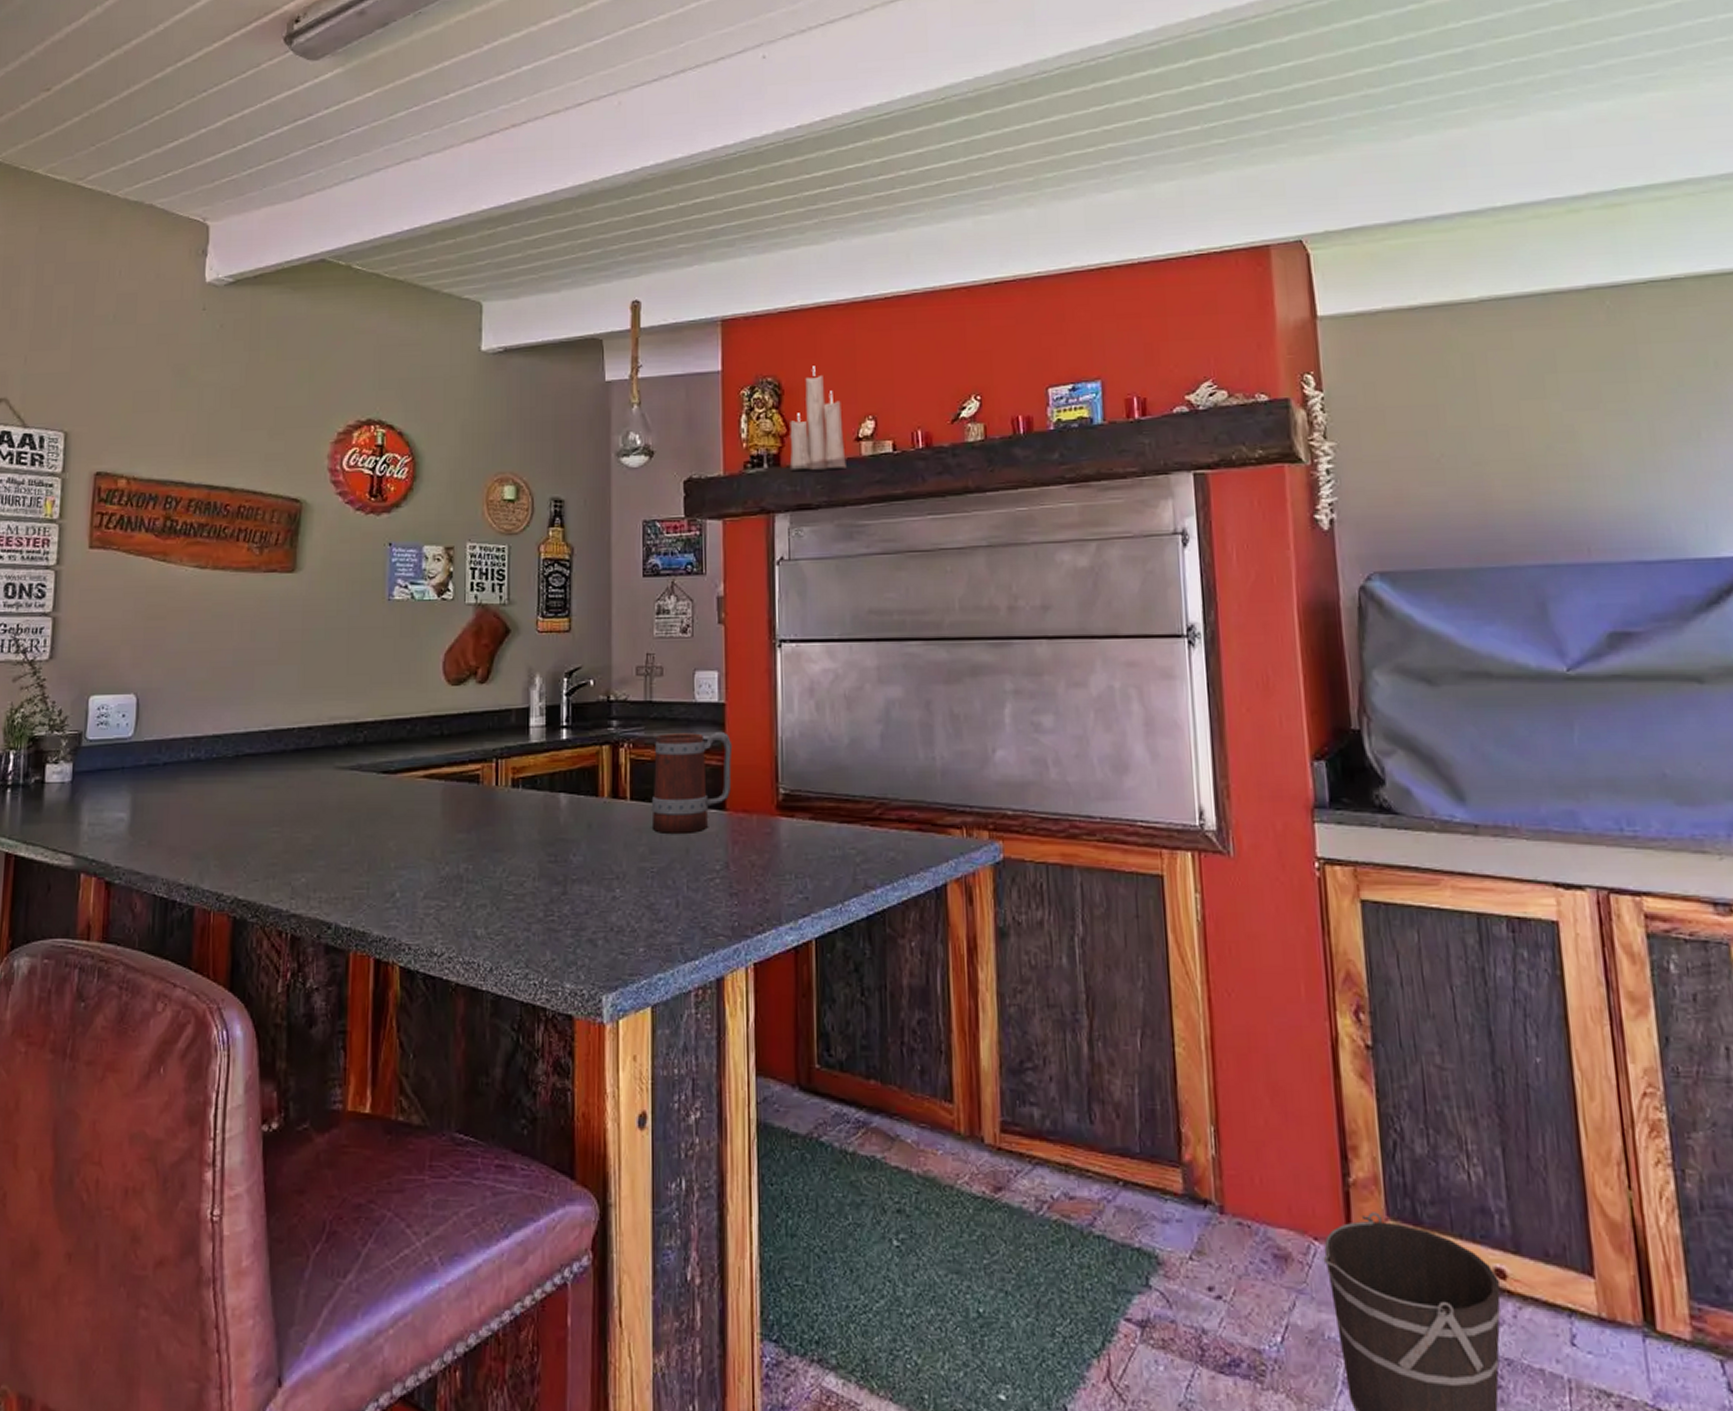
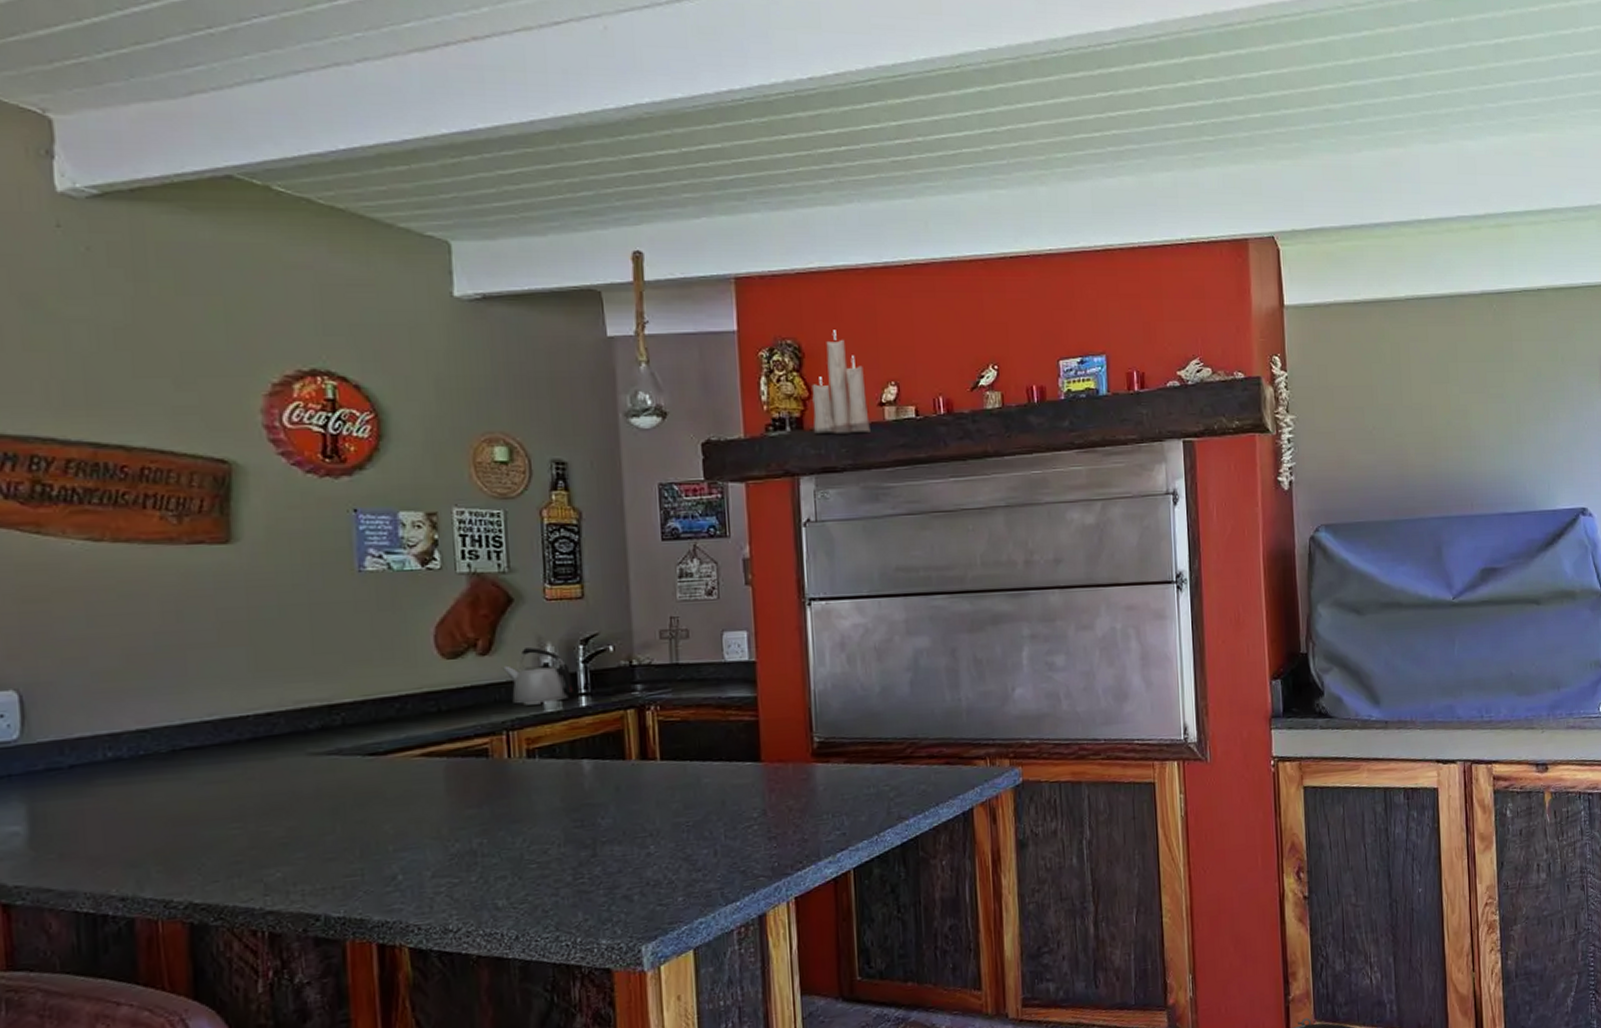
kettle: none [496,678,556,735] -> present [501,647,573,705]
beer mug: present [651,731,733,835] -> none [683,688,766,790]

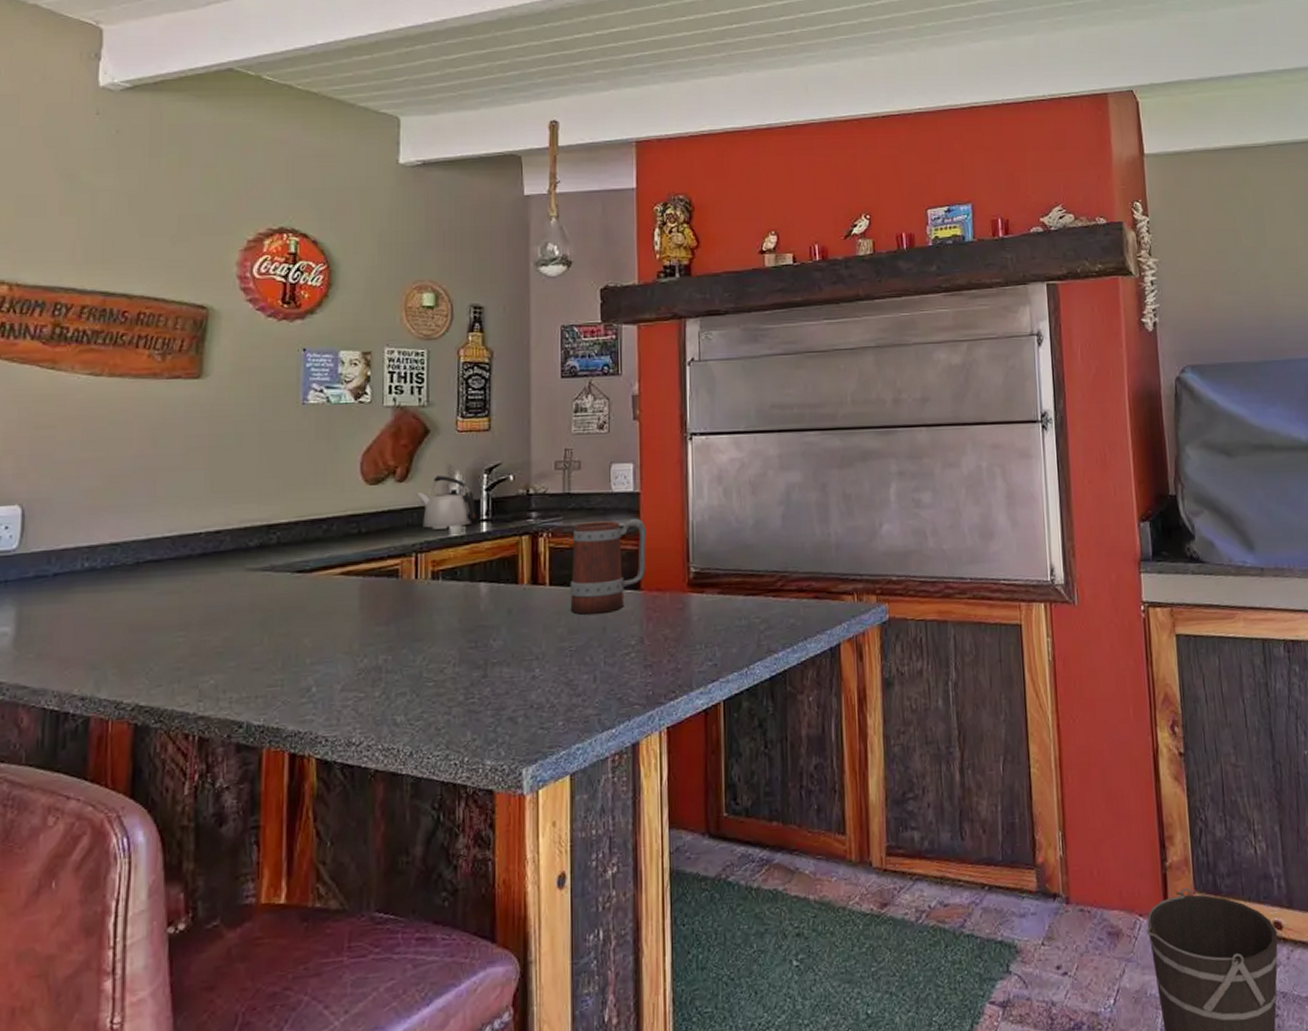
beer mug: none [683,688,766,790] -> present [570,518,647,616]
candle: present [812,330,872,437] -> none [699,185,753,282]

